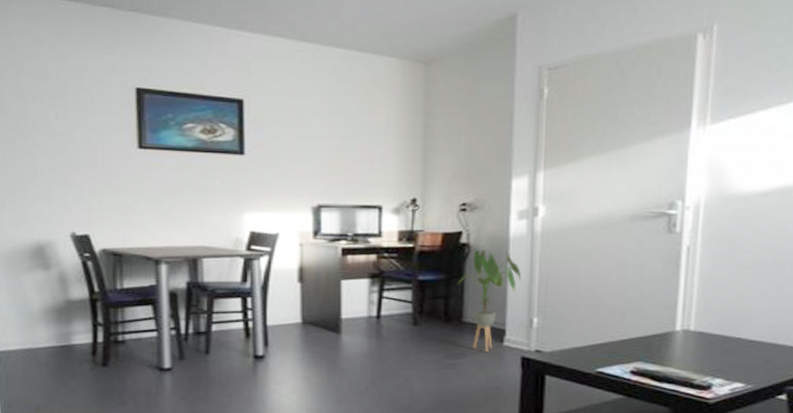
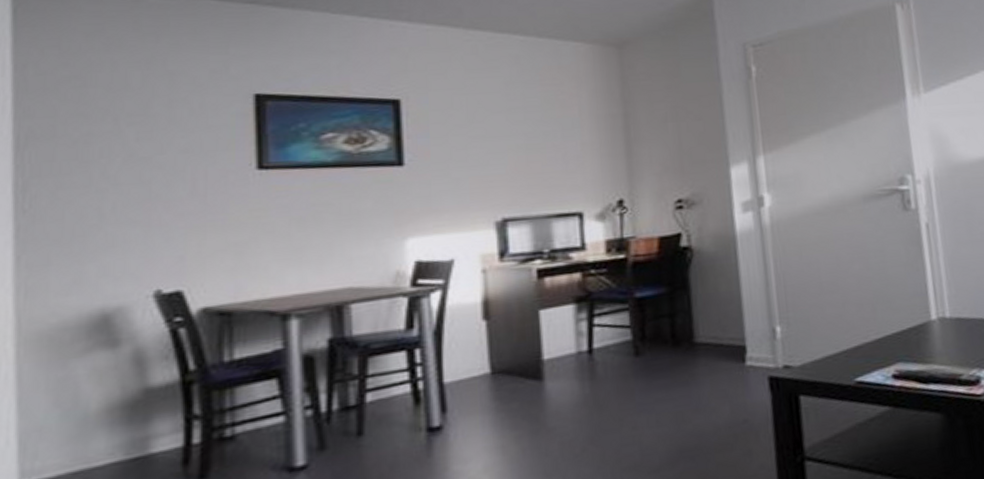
house plant: present [458,249,521,352] -> none [683,251,755,377]

